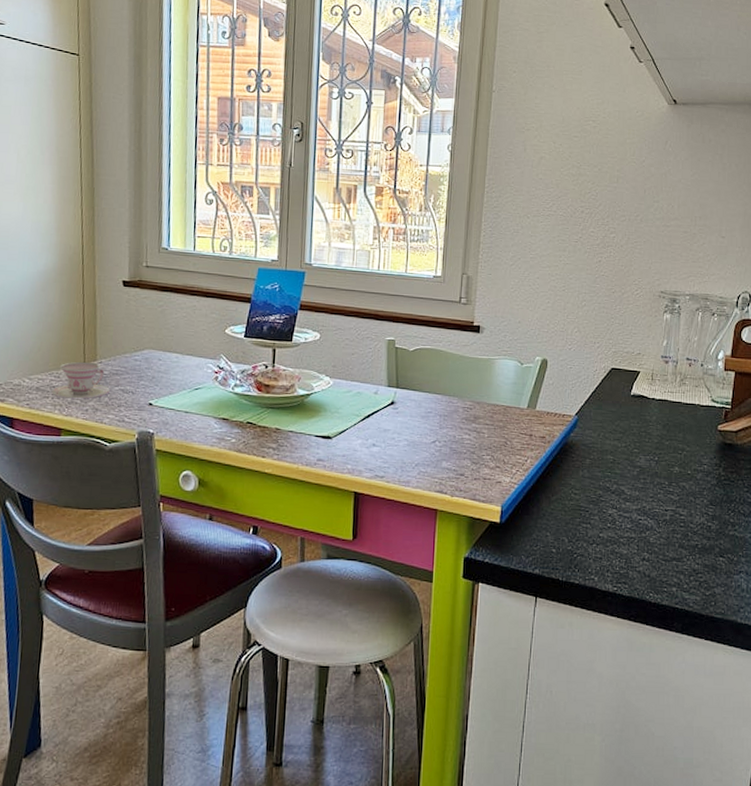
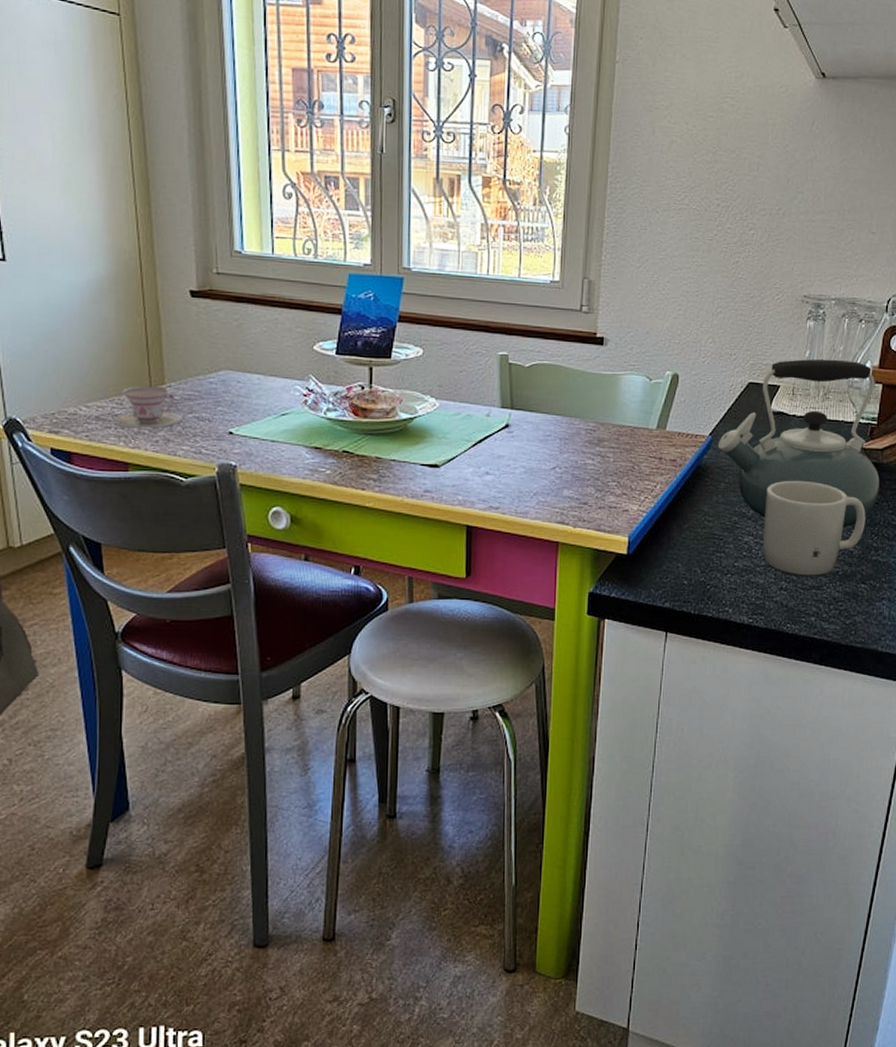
kettle: none [583,348,735,503] -> present [717,359,880,527]
mug: none [625,458,722,549] -> present [762,480,866,577]

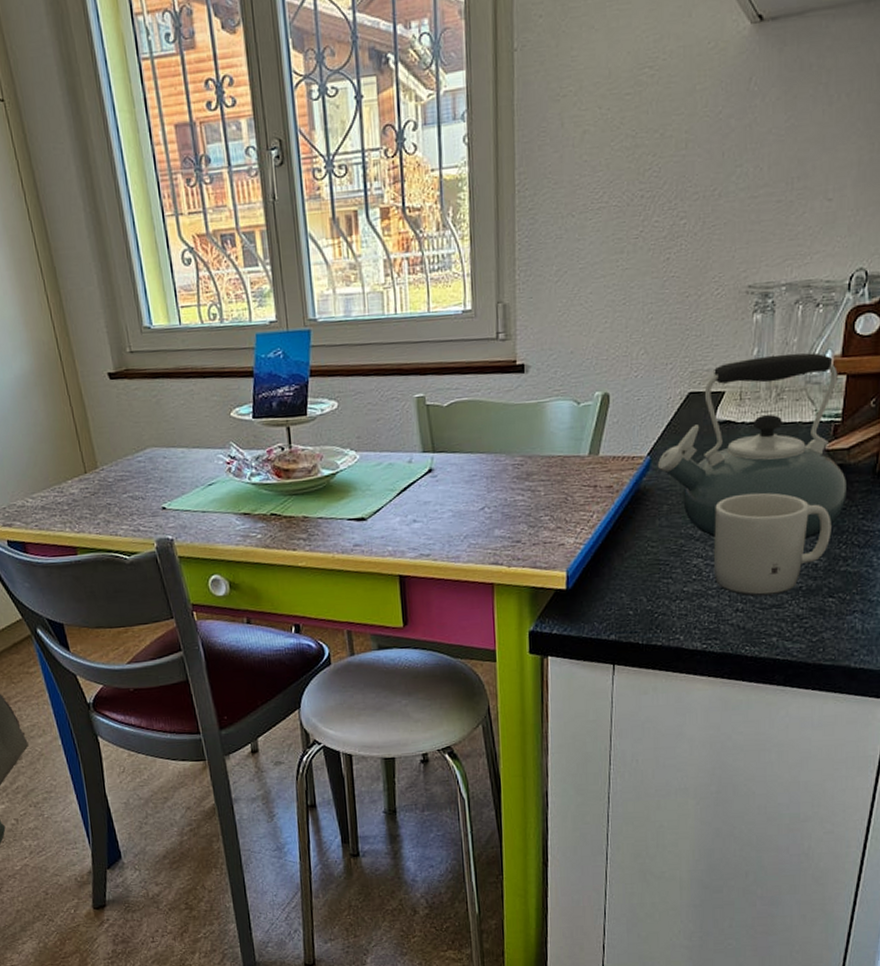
teacup: present [114,385,184,429] -> none [58,470,120,514]

